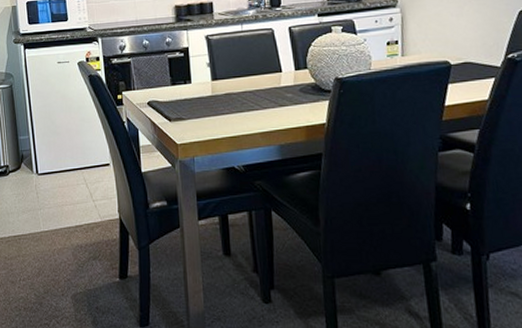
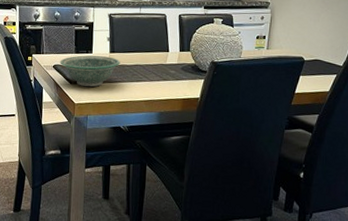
bowl: none [154,85,226,124] -> present [60,55,121,87]

